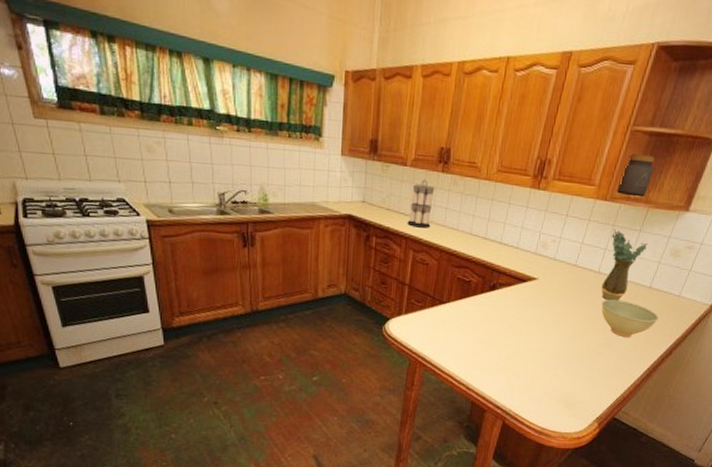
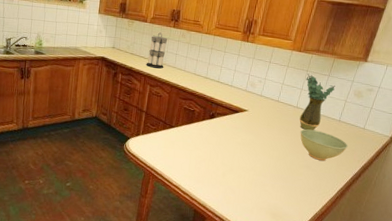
jar: present [617,154,655,196] -> none [309,18,338,49]

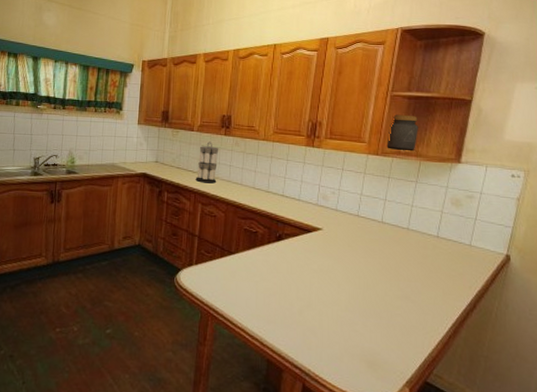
vase: present [299,74,336,131] -> none [387,181,427,251]
bowl: present [300,129,348,161] -> none [390,249,453,289]
jar: none [309,18,338,49] -> present [386,114,418,150]

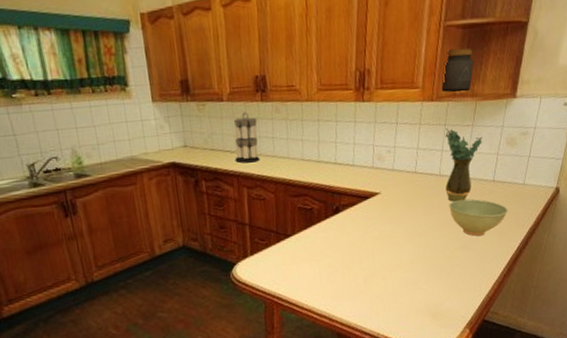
vase: none [387,181,427,251] -> present [445,128,483,202]
bowl: none [390,249,453,289] -> present [449,199,508,236]

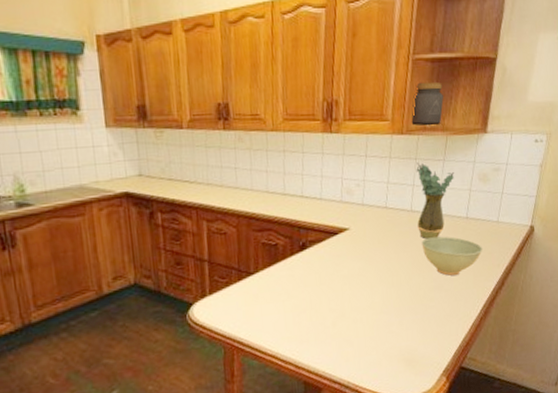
spice rack: present [234,112,259,163] -> none [194,140,220,195]

